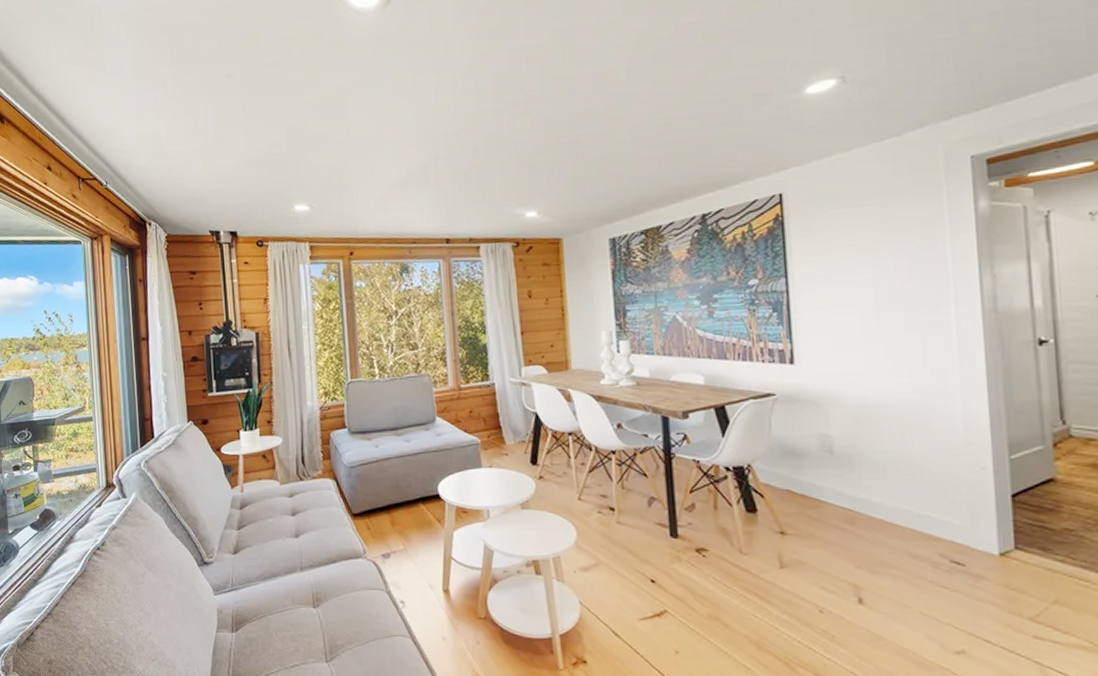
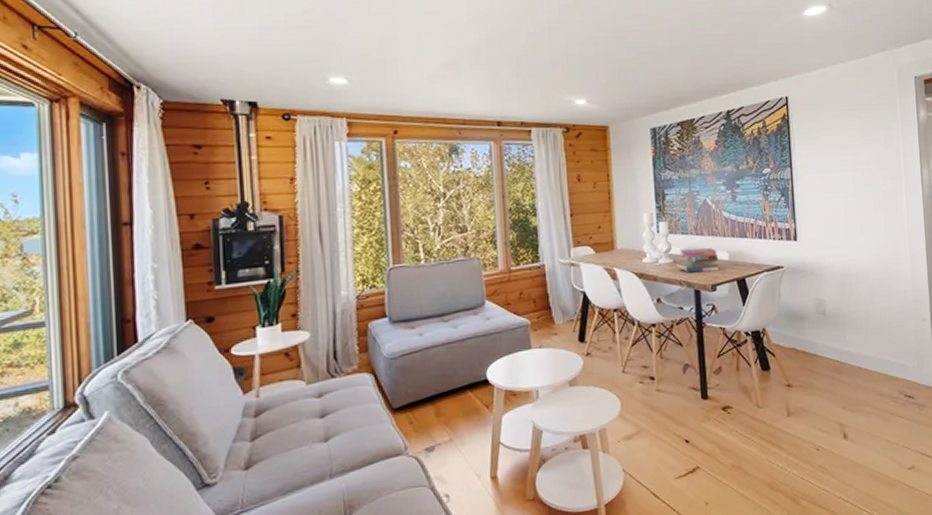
books: none [640,370,692,398] -> present [677,248,719,273]

